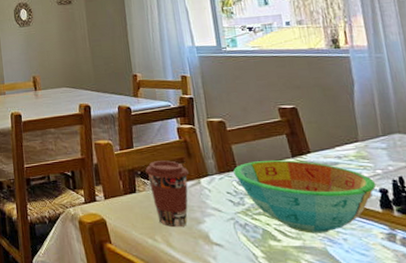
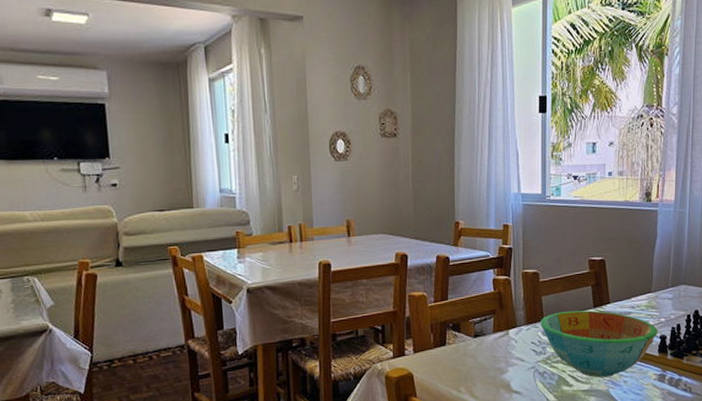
coffee cup: present [145,160,189,228] -> none [457,312,499,378]

